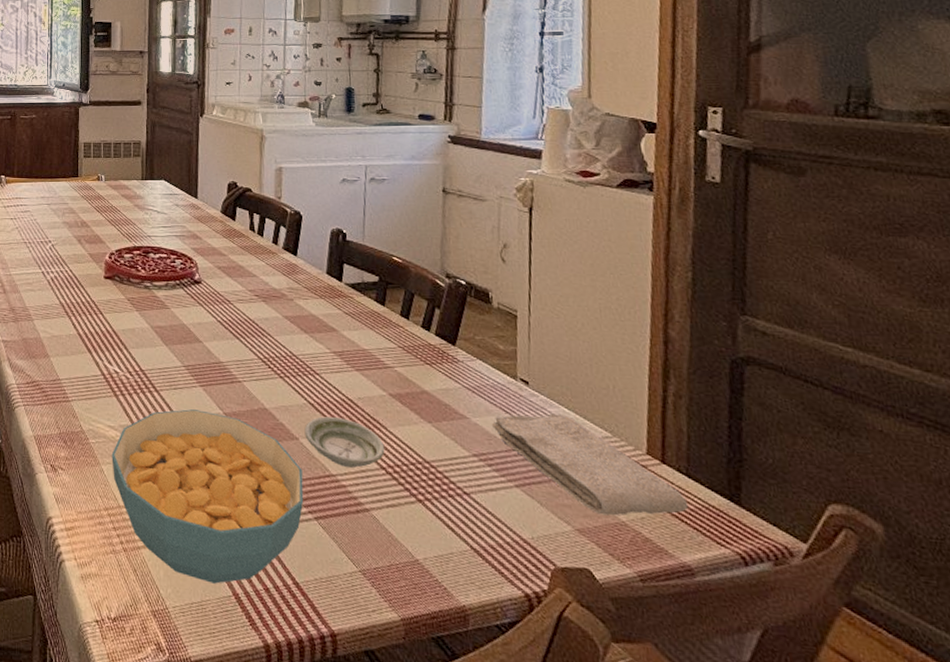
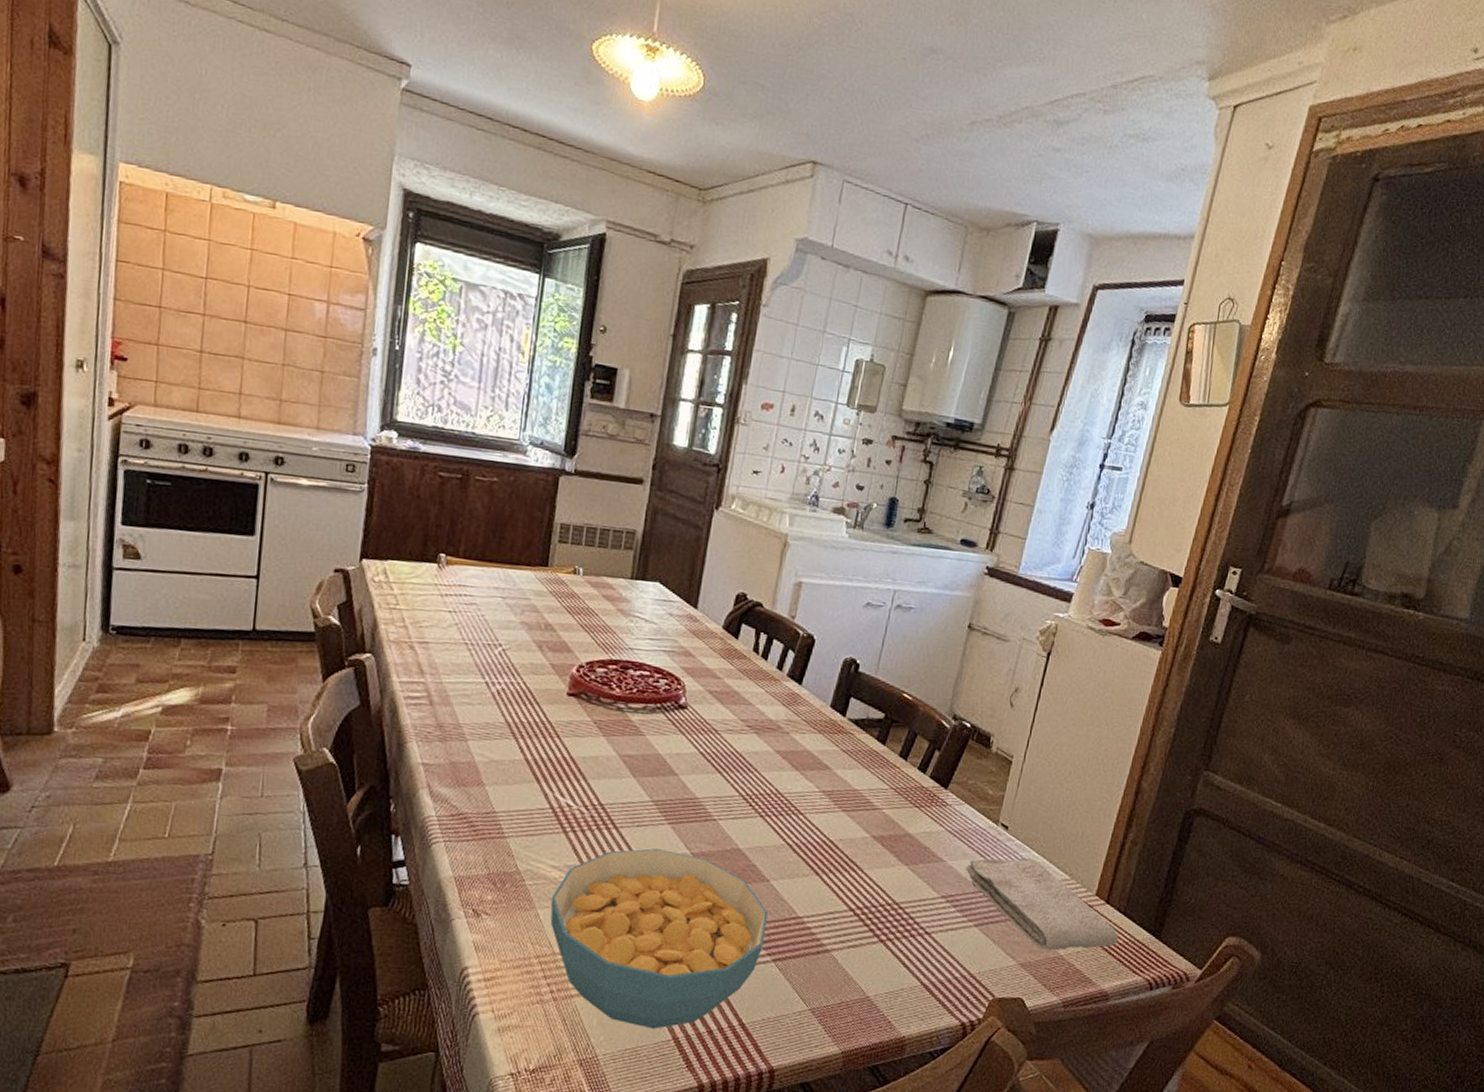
saucer: present [304,416,385,468] -> none [777,858,858,910]

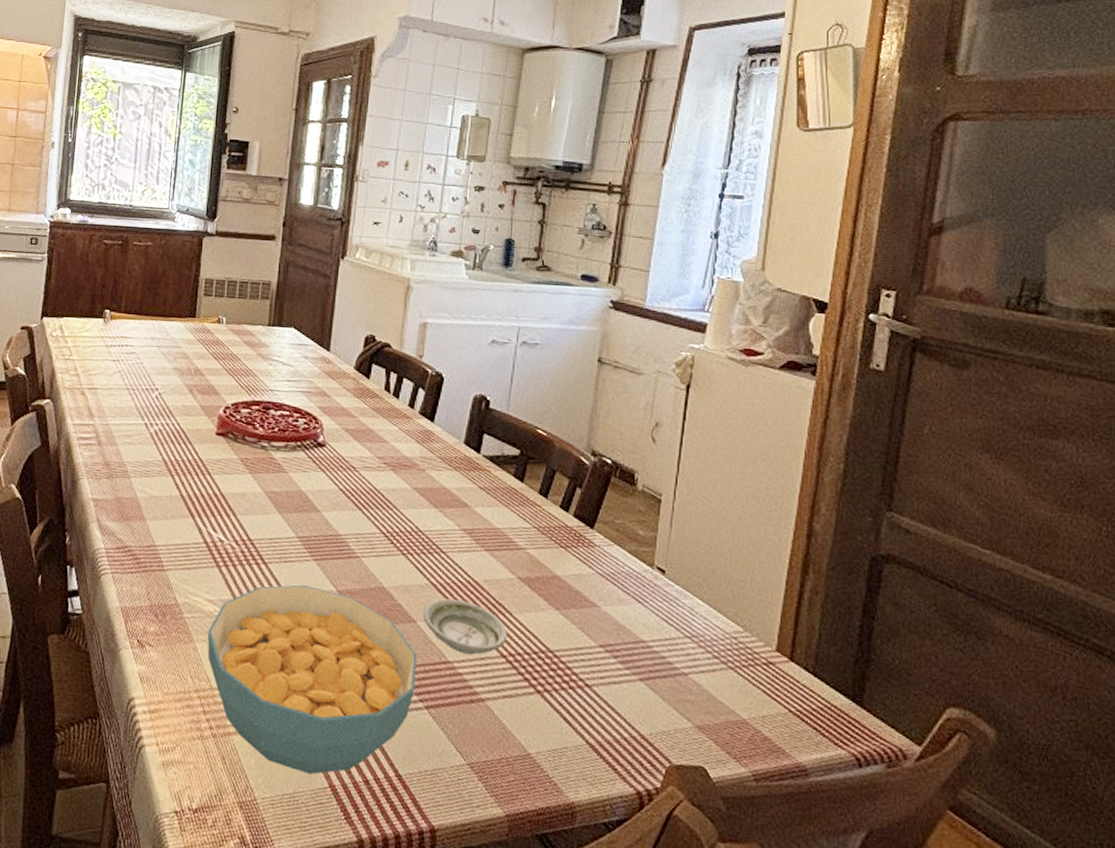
saucer: none [777,858,858,910] -> present [423,598,508,655]
washcloth: present [966,857,1119,951] -> none [623,605,811,714]

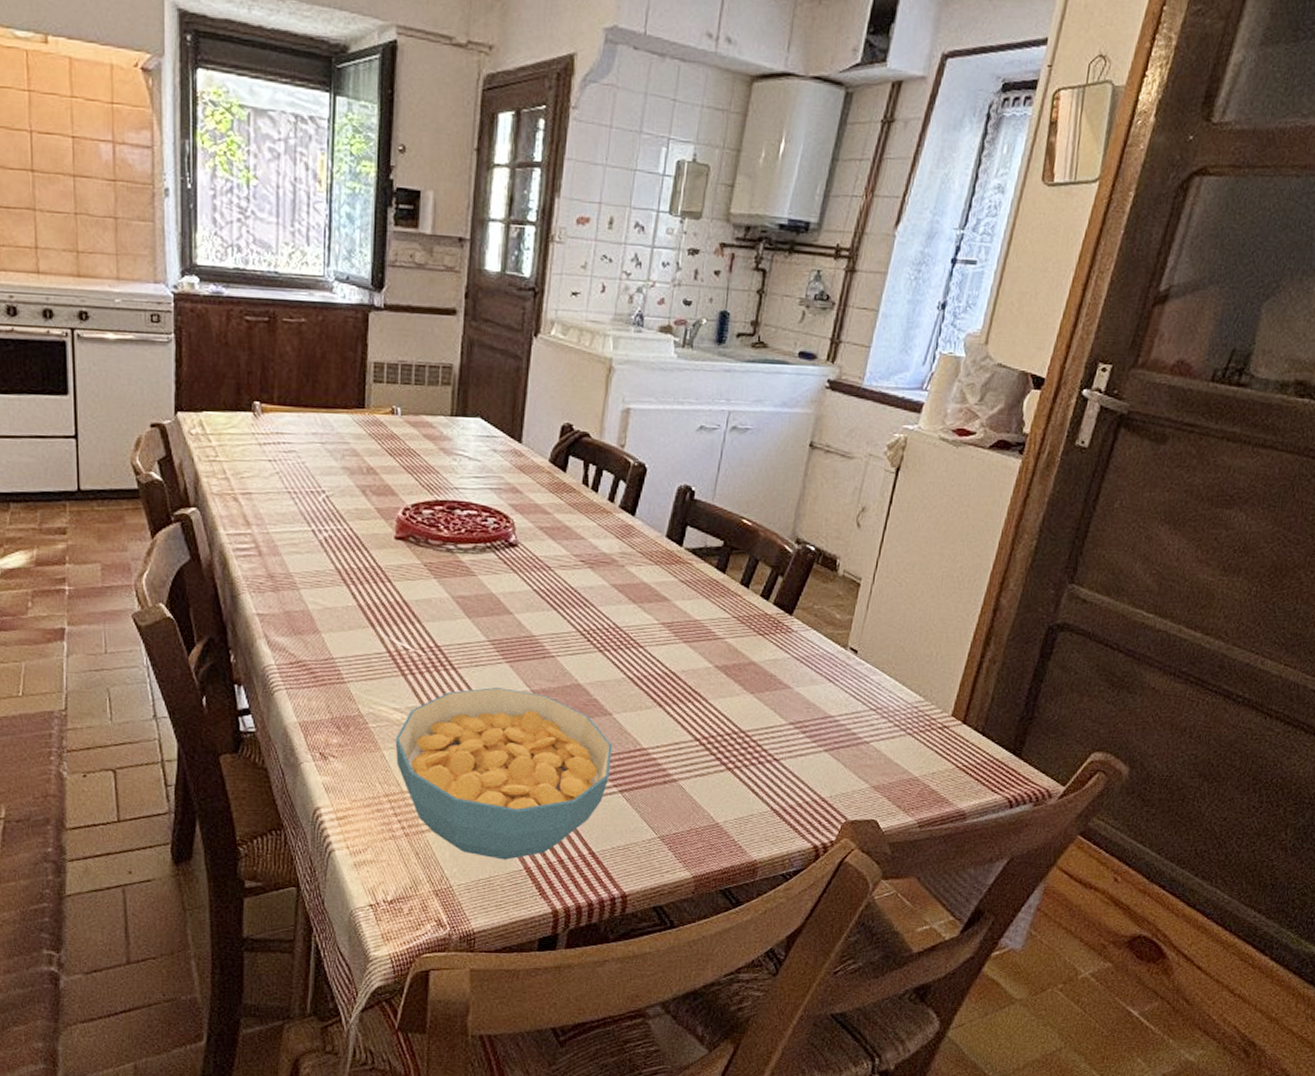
saucer: present [423,598,508,655] -> none [619,691,703,741]

